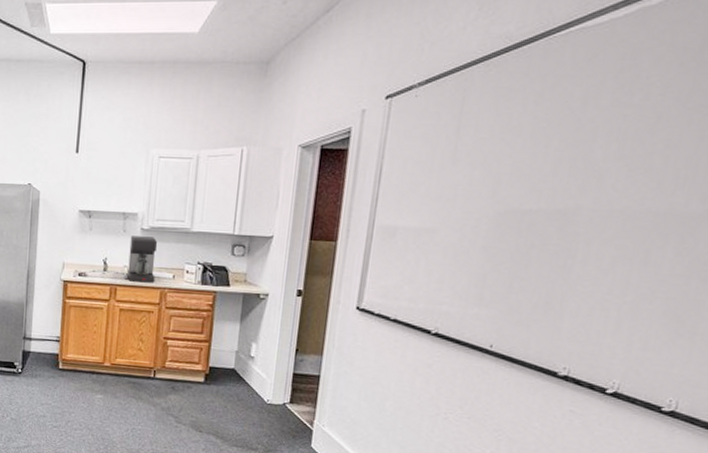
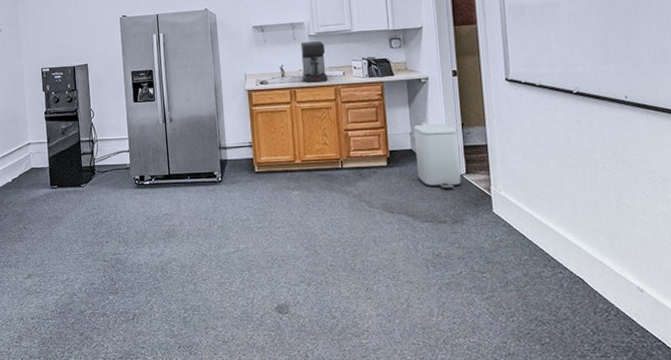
pedal bin: none [235,343,289,416] -> present [413,123,461,188]

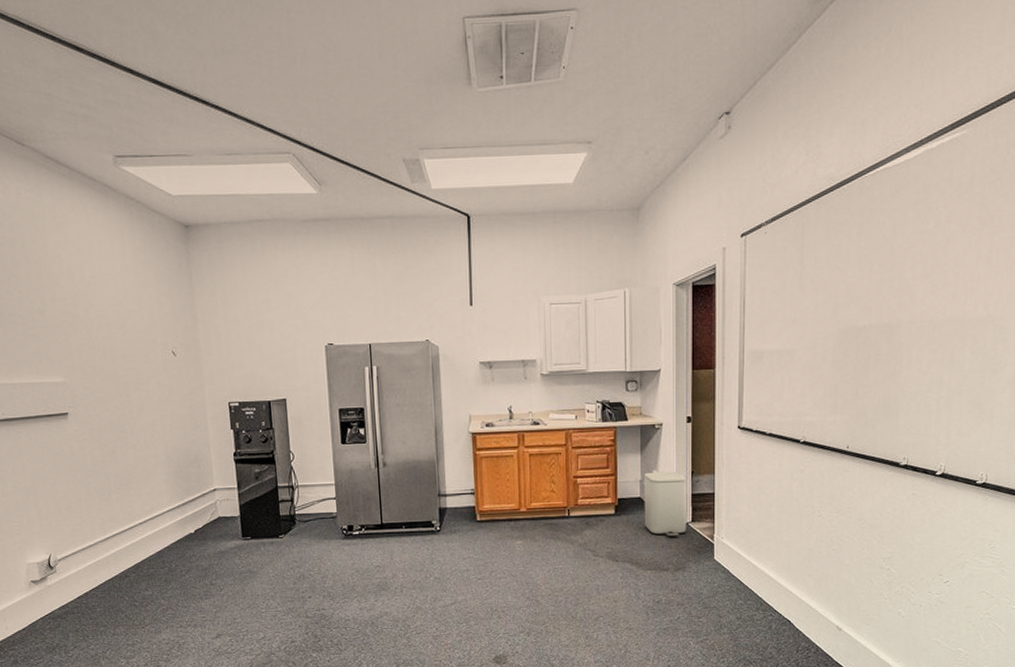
coffee maker: present [300,41,328,83] -> none [532,381,559,426]

